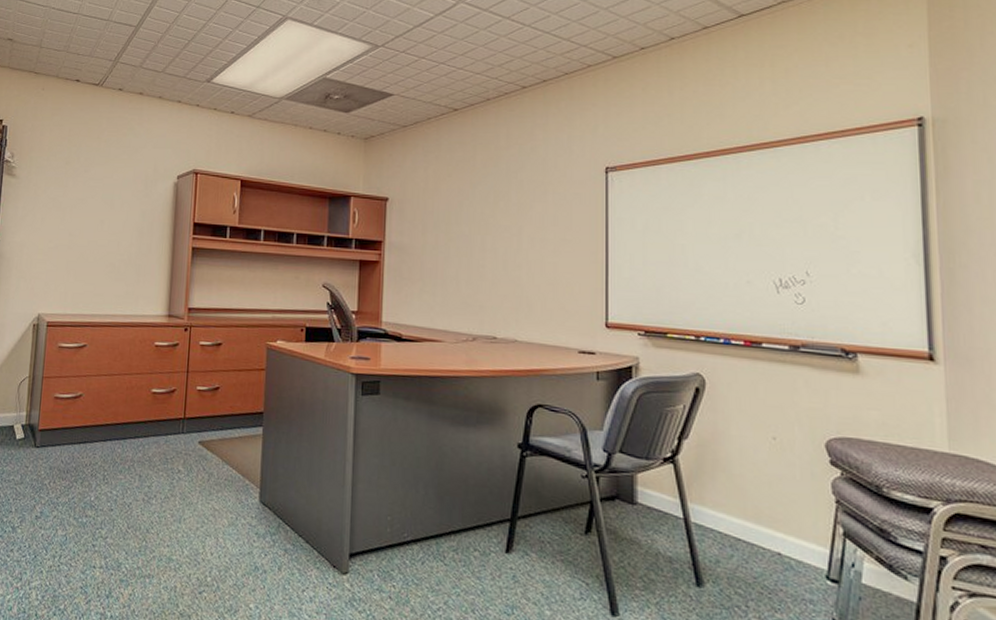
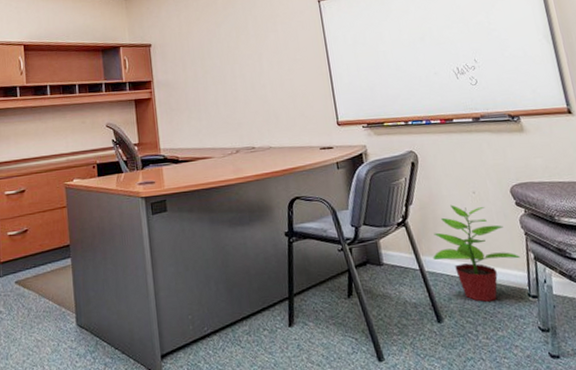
potted plant: none [703,448,823,575] -> present [432,205,520,302]

